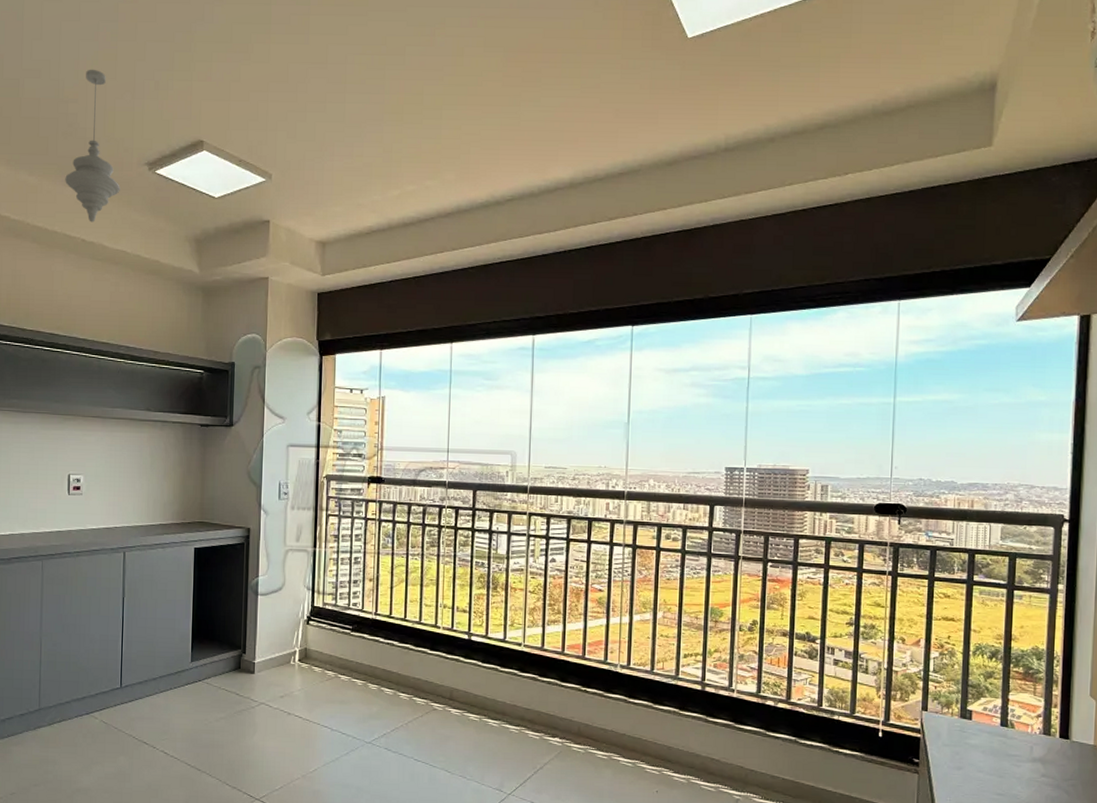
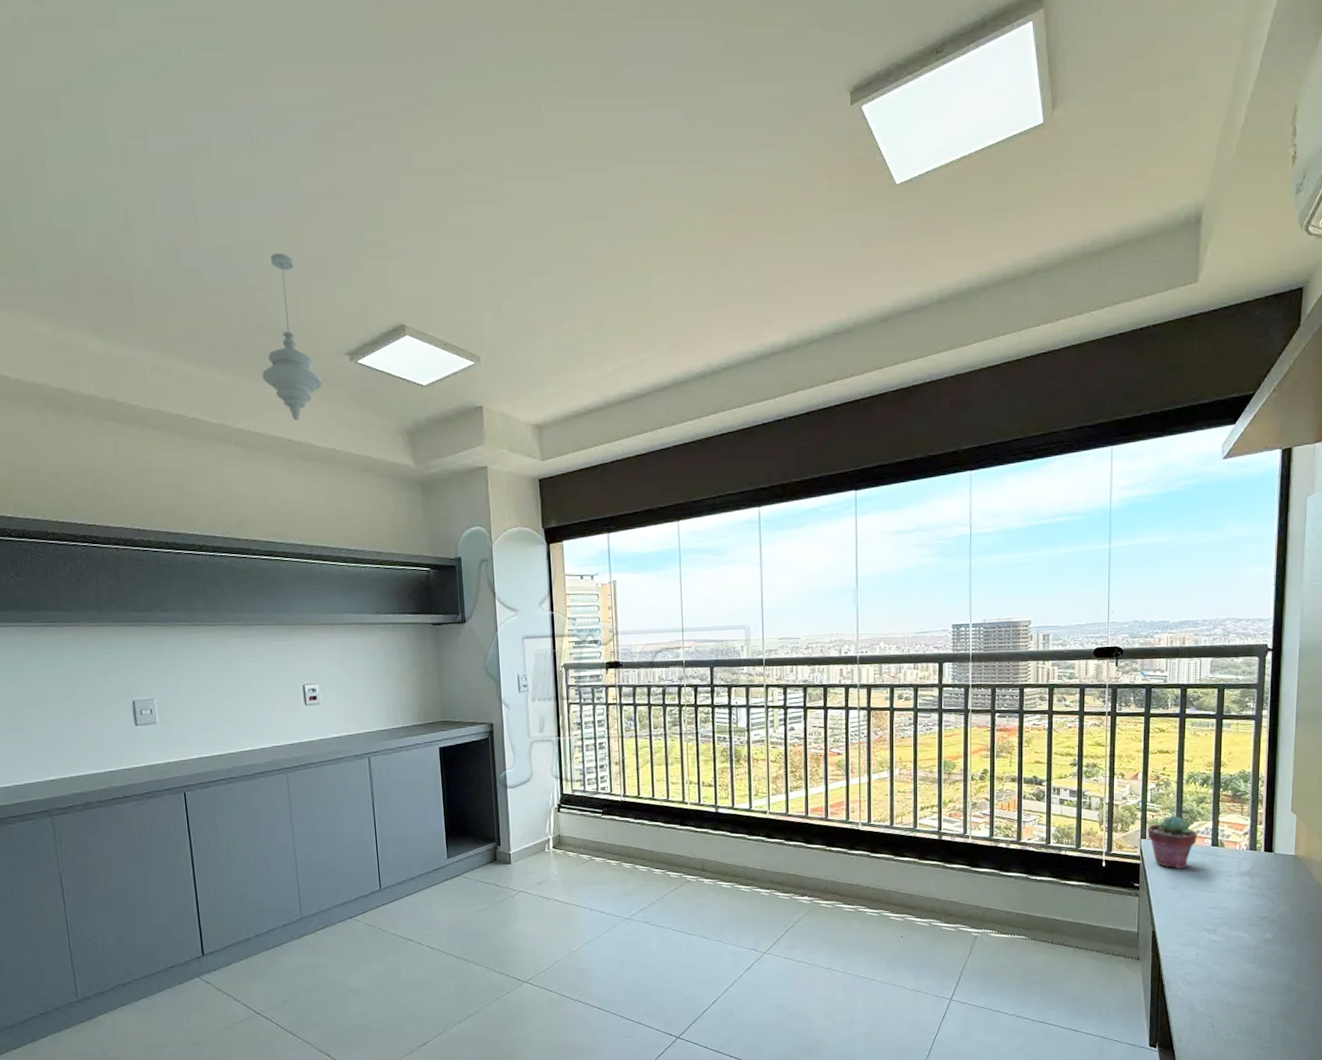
potted succulent: none [929,688,985,748] -> present [1147,815,1197,869]

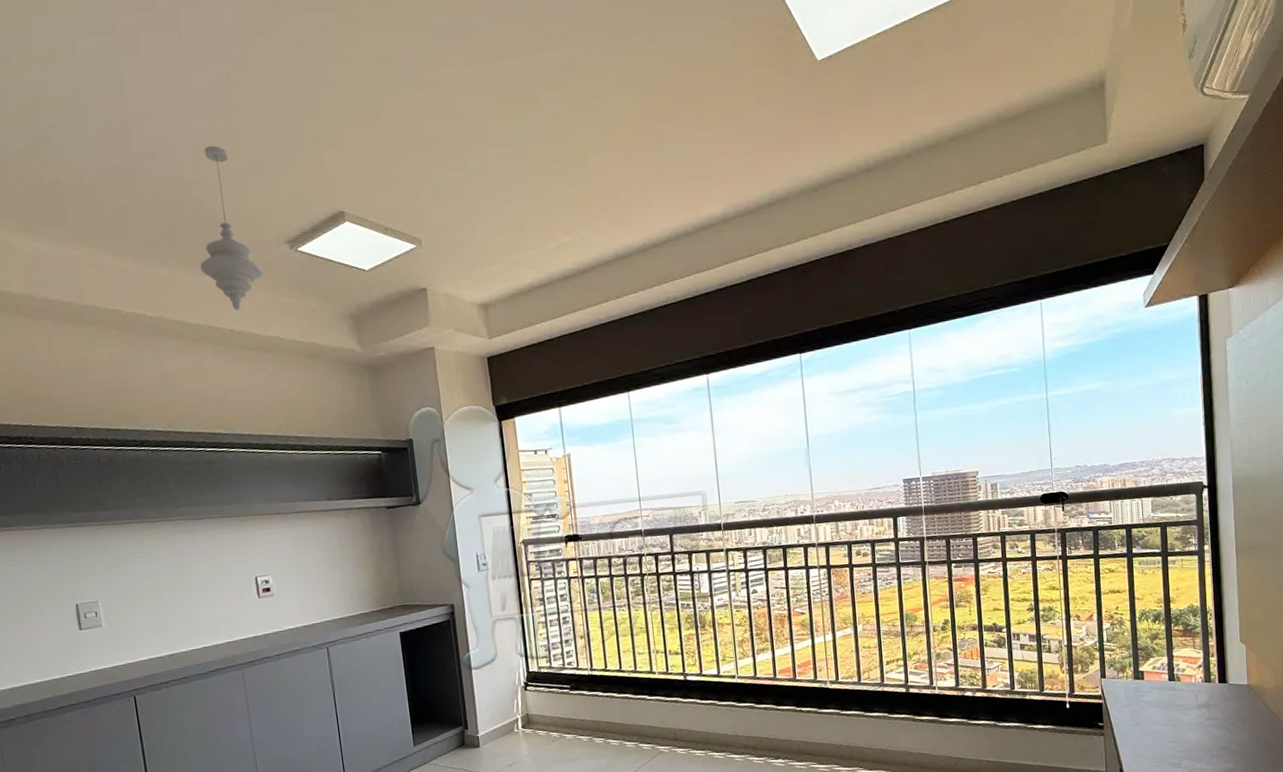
potted succulent: present [1147,815,1197,869] -> none [1106,653,1154,706]

